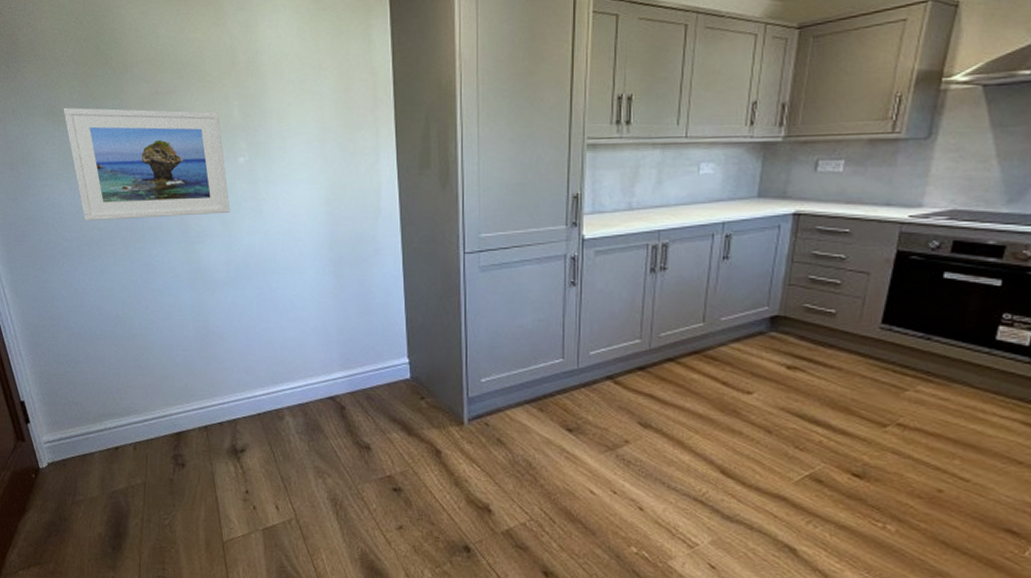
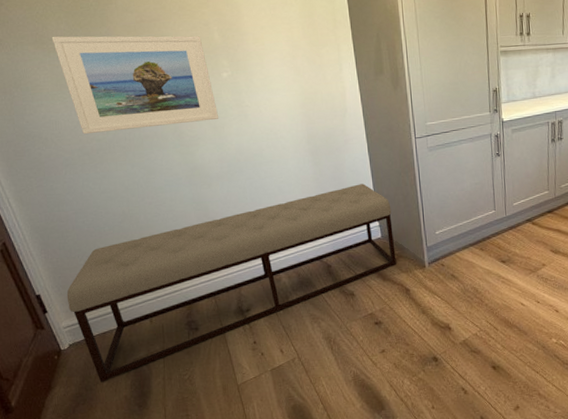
bench: none [50,307,427,513] -> present [66,184,396,383]

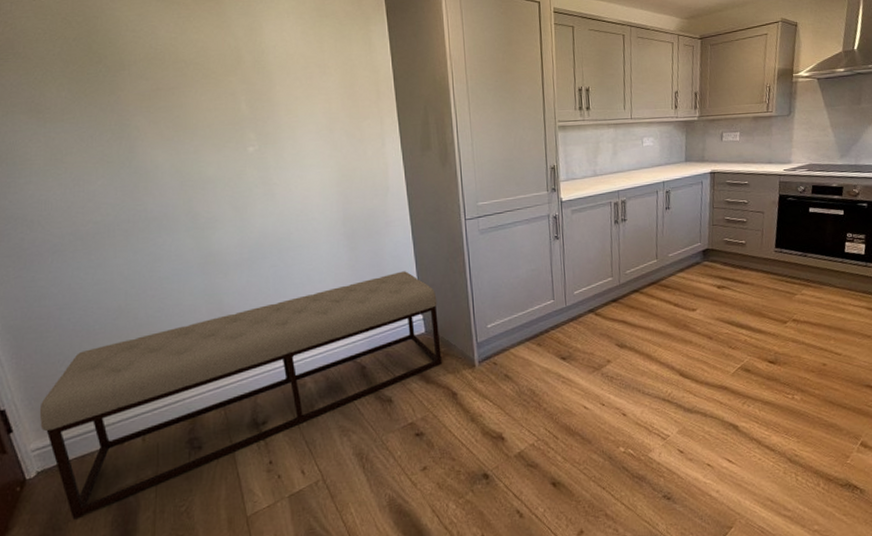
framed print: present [51,35,219,135] -> none [49,104,242,216]

